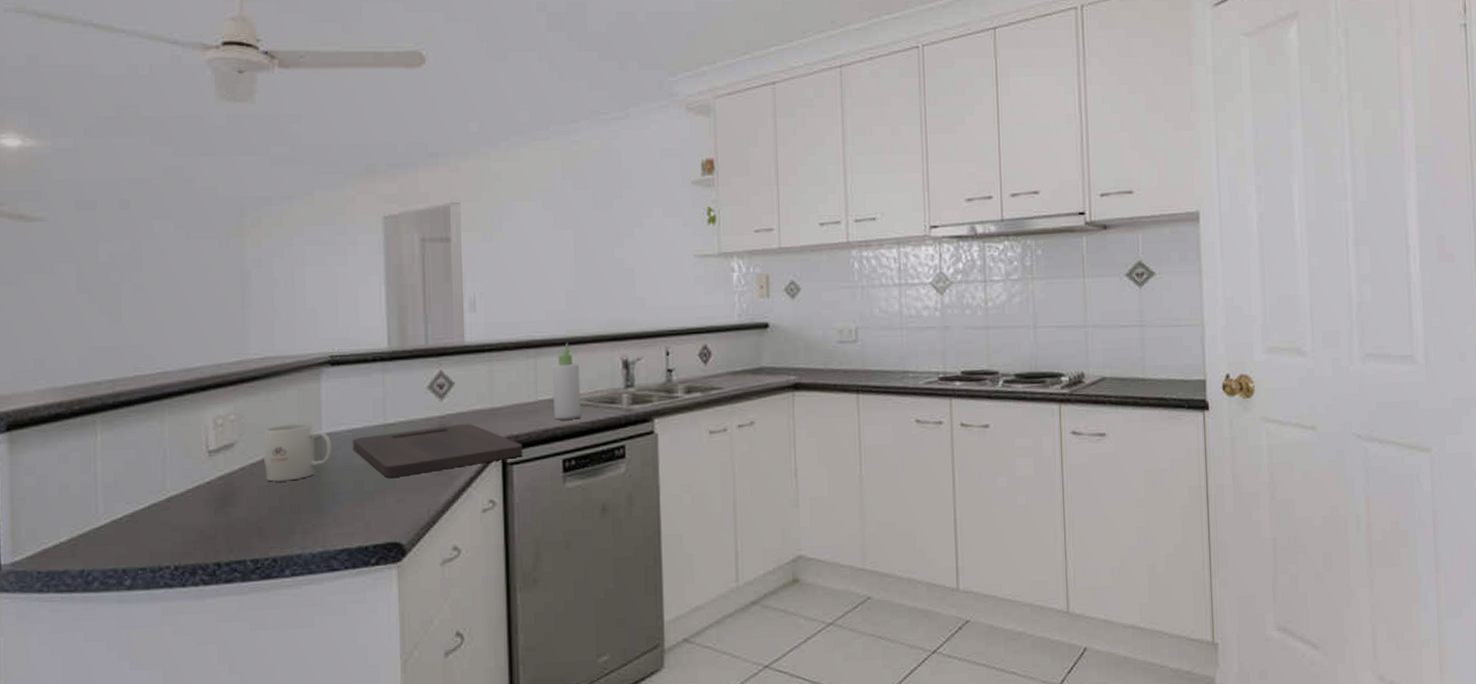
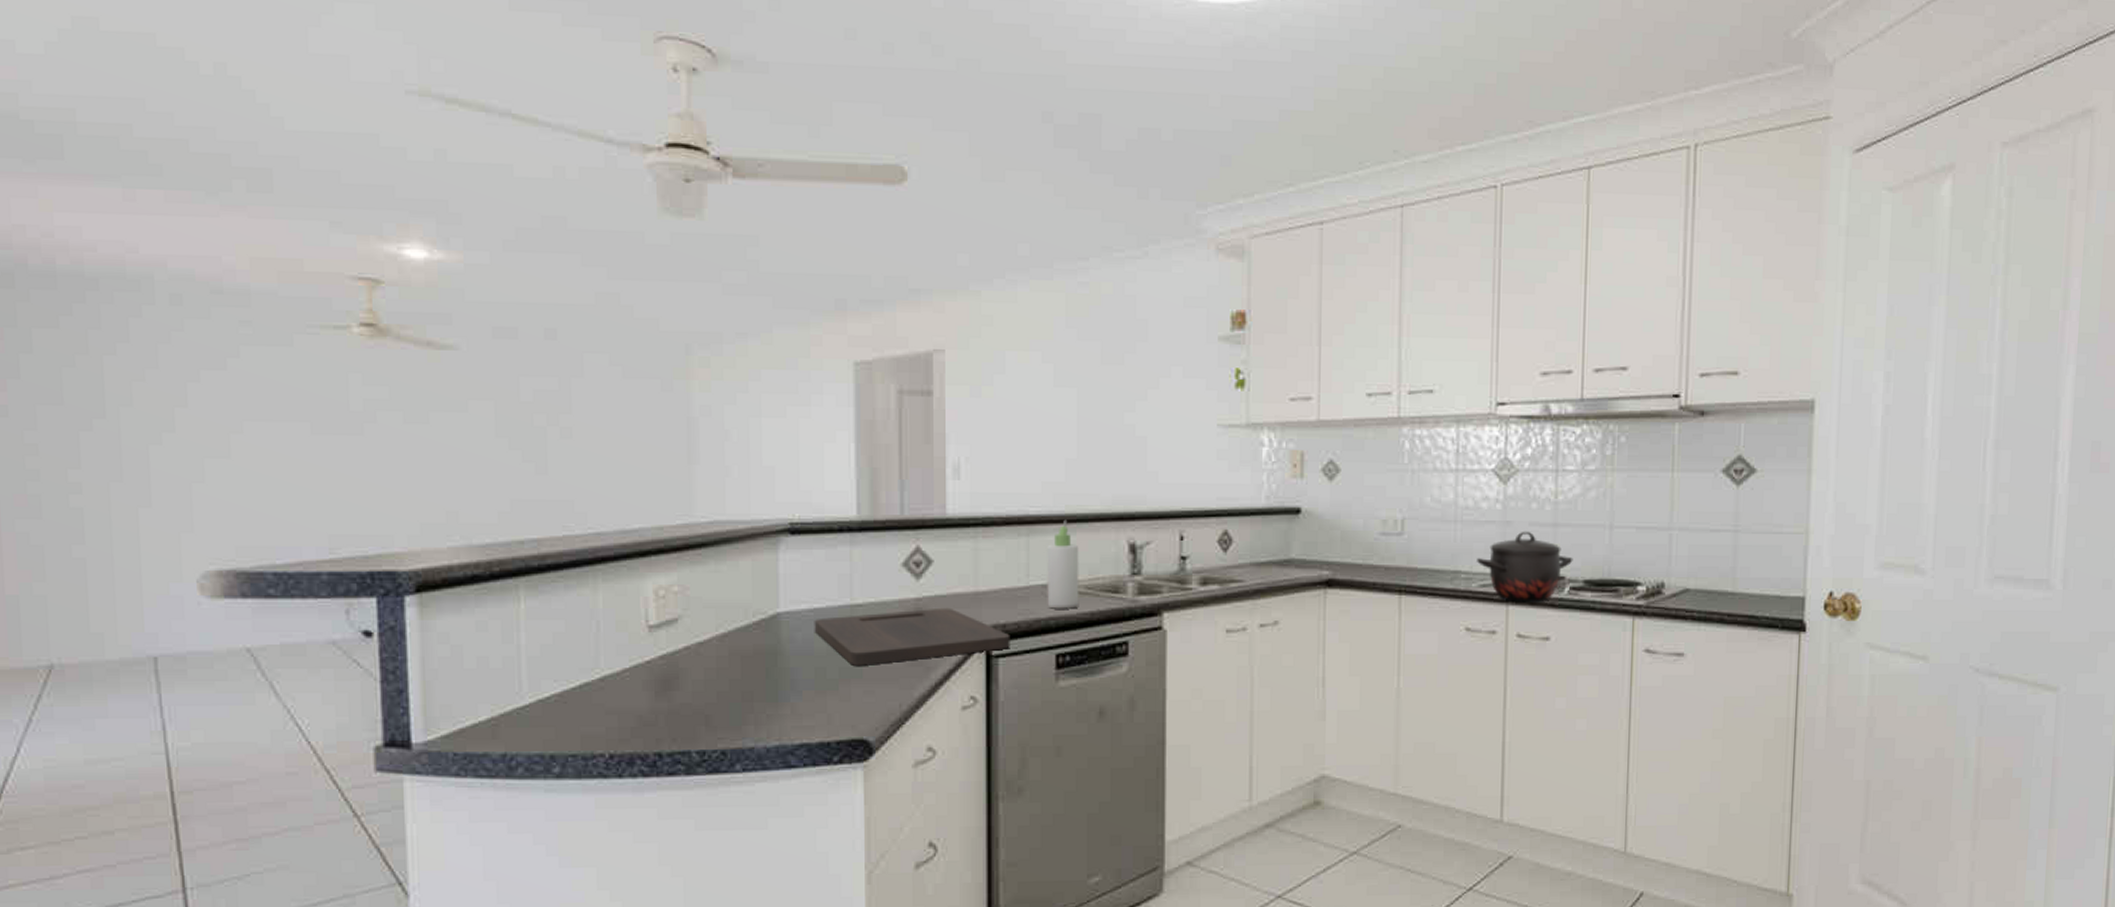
mug: present [263,422,332,482] -> none [711,598,791,665]
cooking pot: none [922,334,1004,395] -> present [1477,531,1573,601]

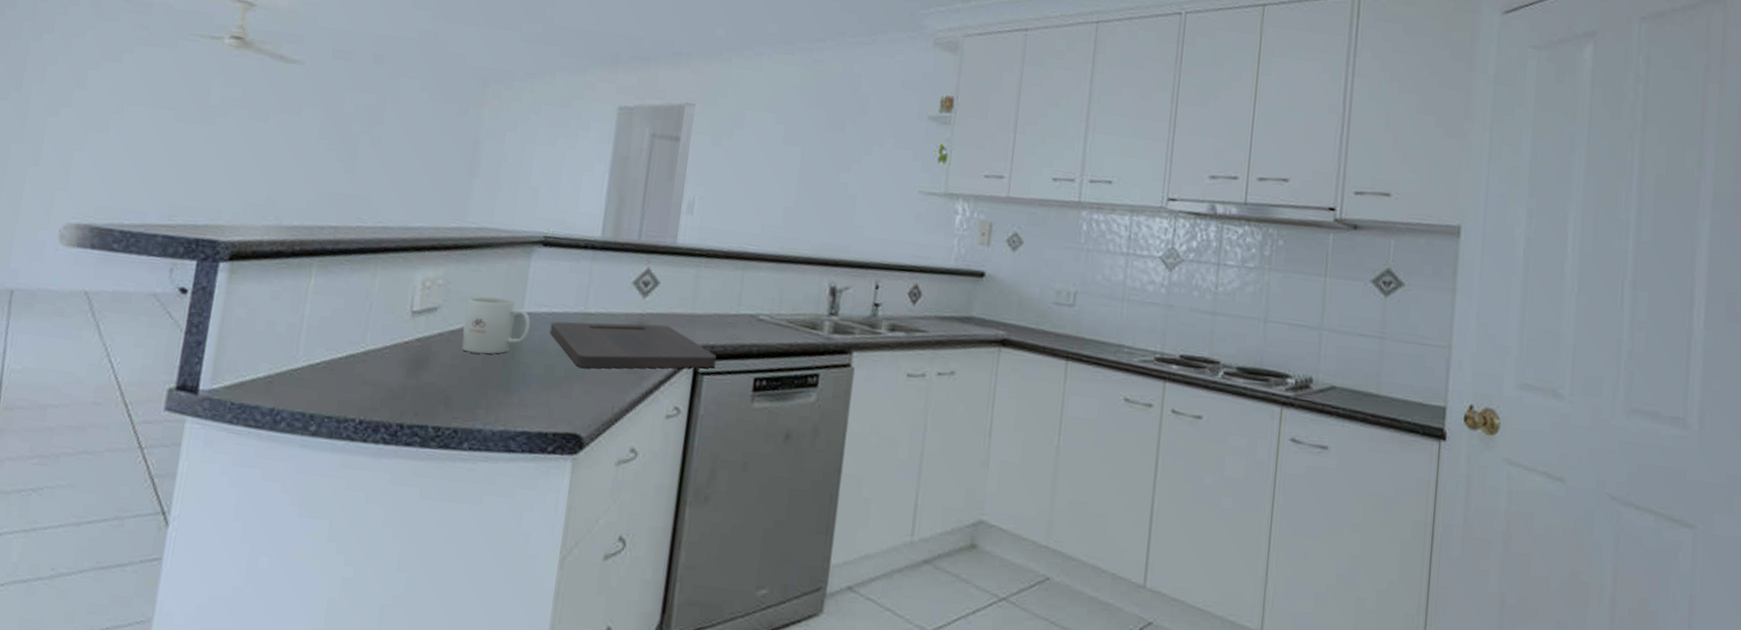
mug: none [711,598,791,665] -> present [462,296,531,355]
bottle: present [1047,519,1079,609] -> none [752,259,786,339]
cooking pot: present [1477,531,1573,601] -> none [1139,315,1229,382]

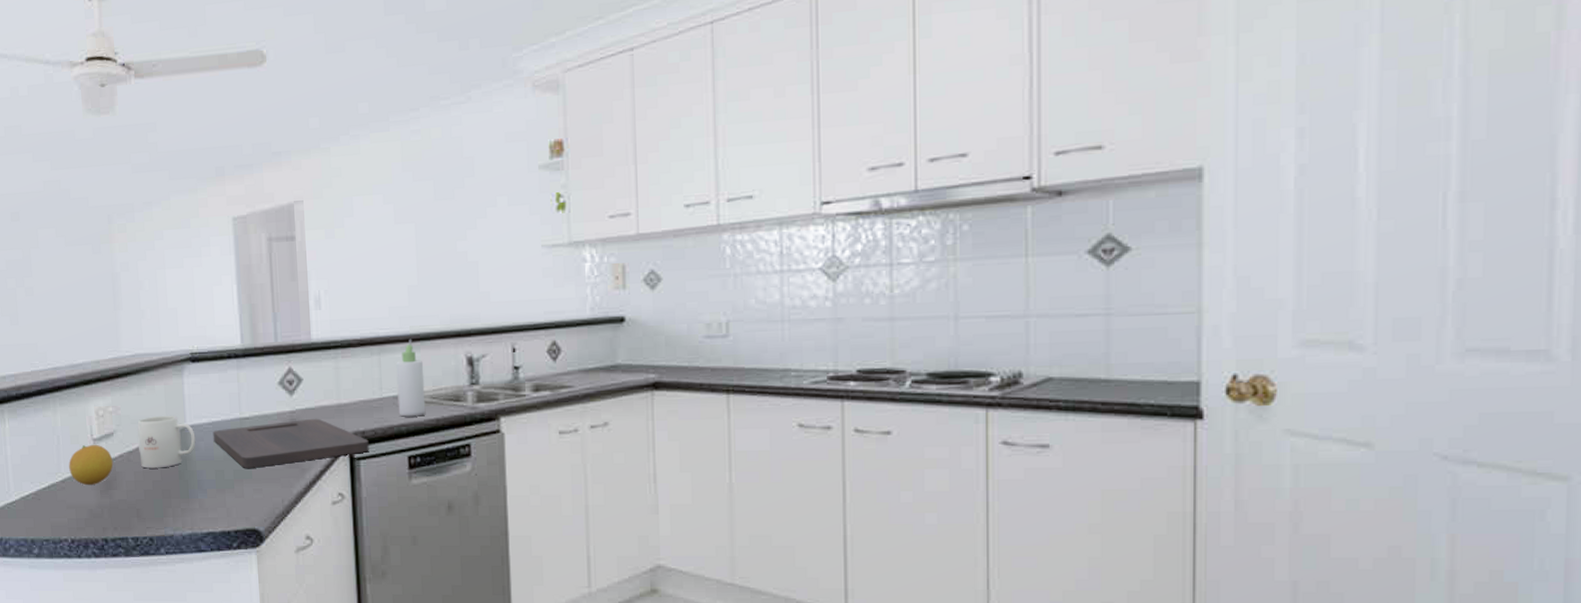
fruit: none [375,316,431,363] -> present [69,444,113,486]
bottle: none [752,259,786,339] -> present [396,339,426,417]

